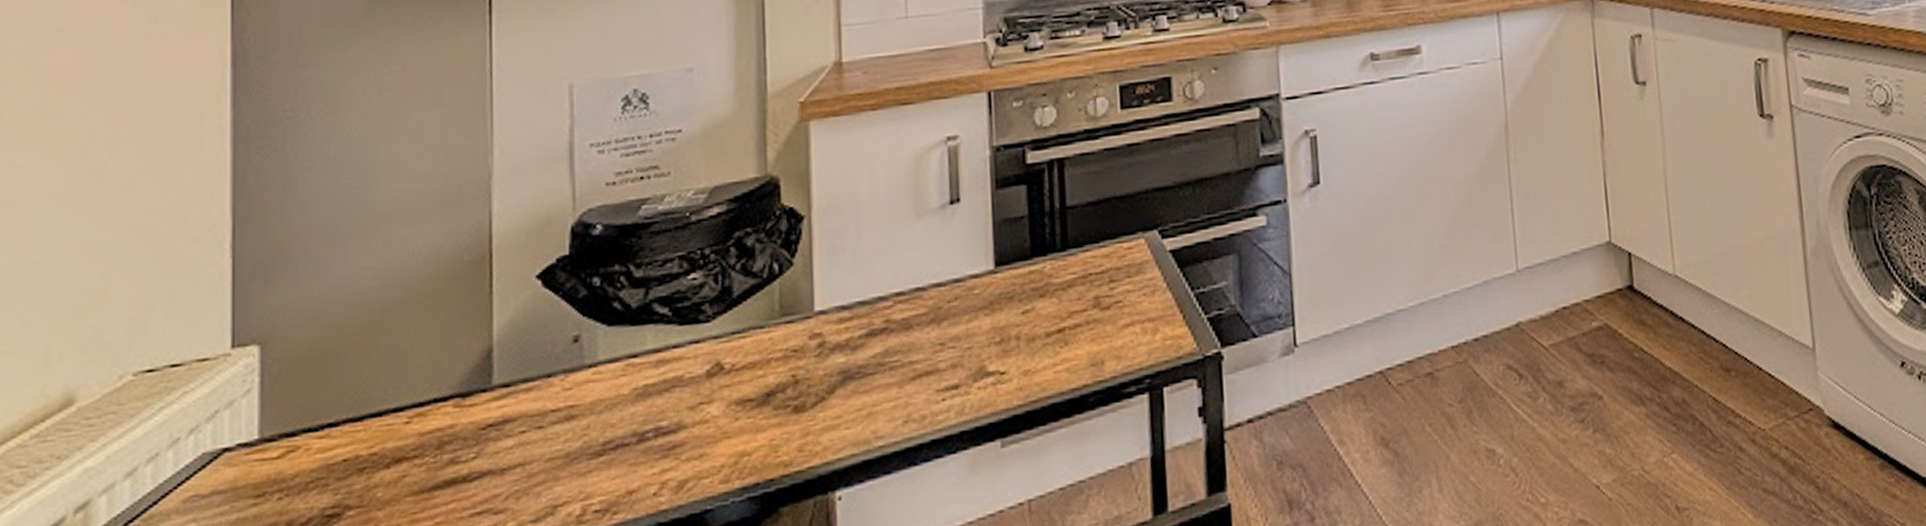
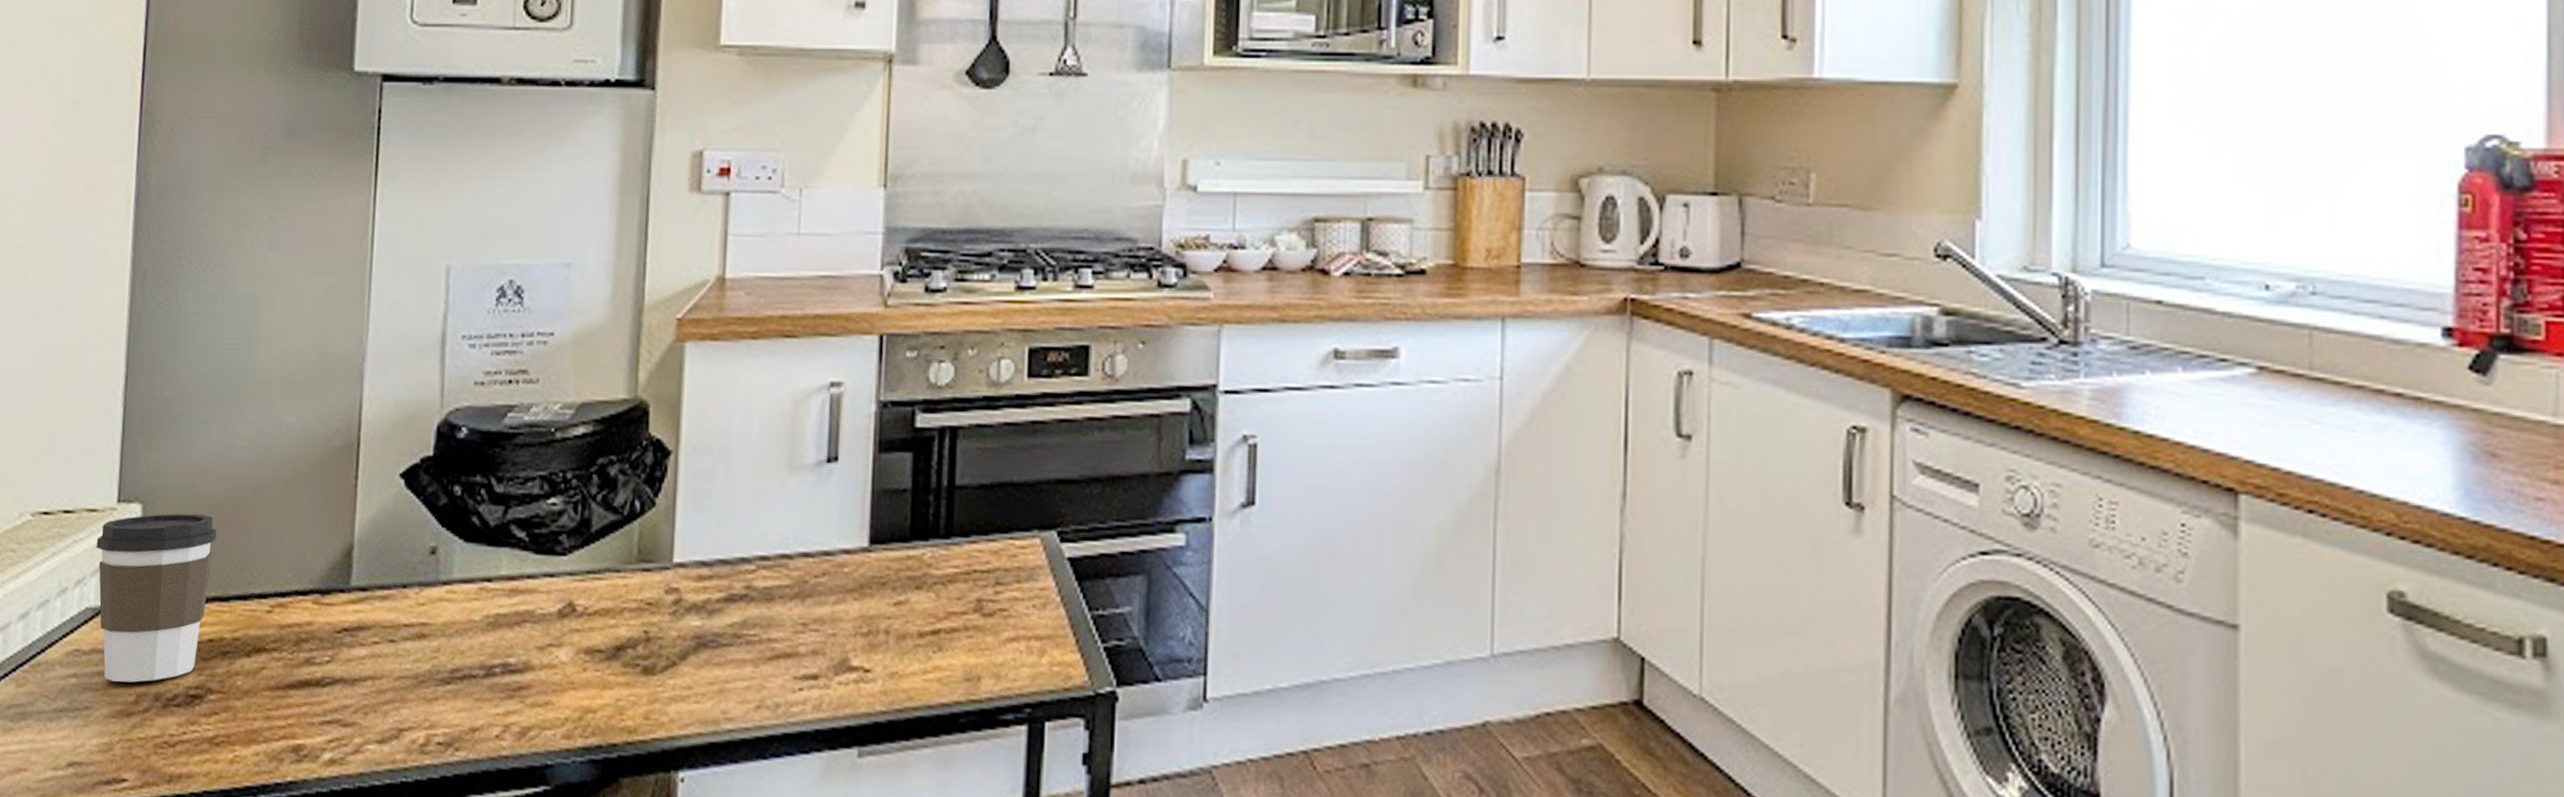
coffee cup: none [210,344,346,518] -> present [96,513,218,683]

